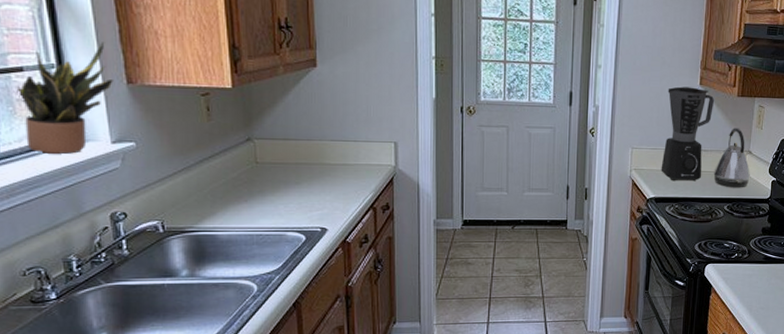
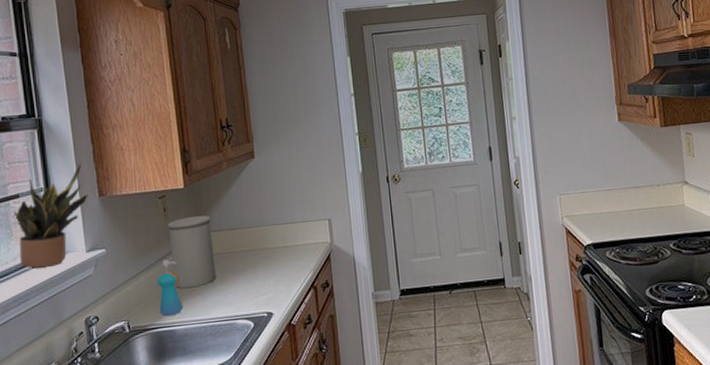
soap dispenser: none [197,162,227,221] -> present [157,259,184,317]
canister: none [211,120,265,195] -> present [168,215,216,289]
blender: present [661,86,715,182] -> none [586,124,639,224]
kettle: present [713,128,751,188] -> none [650,159,693,224]

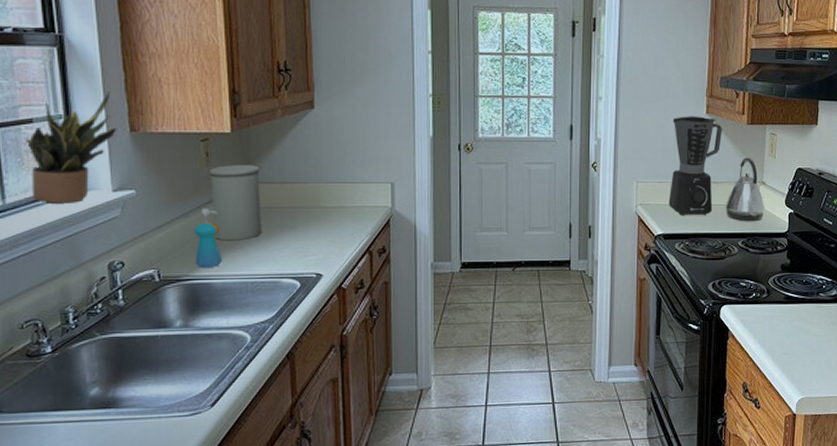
blender: none [586,124,639,224] -> present [668,116,723,216]
kettle: none [650,159,693,224] -> present [725,157,766,222]

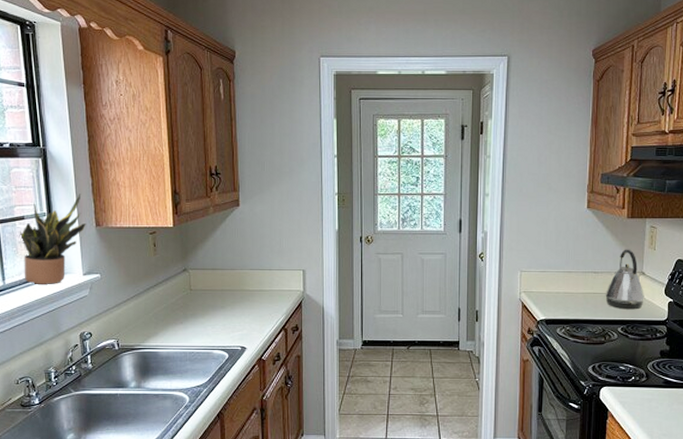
soap dispenser: present [194,208,223,269] -> none [144,290,167,340]
canister: present [210,165,261,241] -> none [157,254,197,317]
blender: present [668,116,723,216] -> none [550,210,603,304]

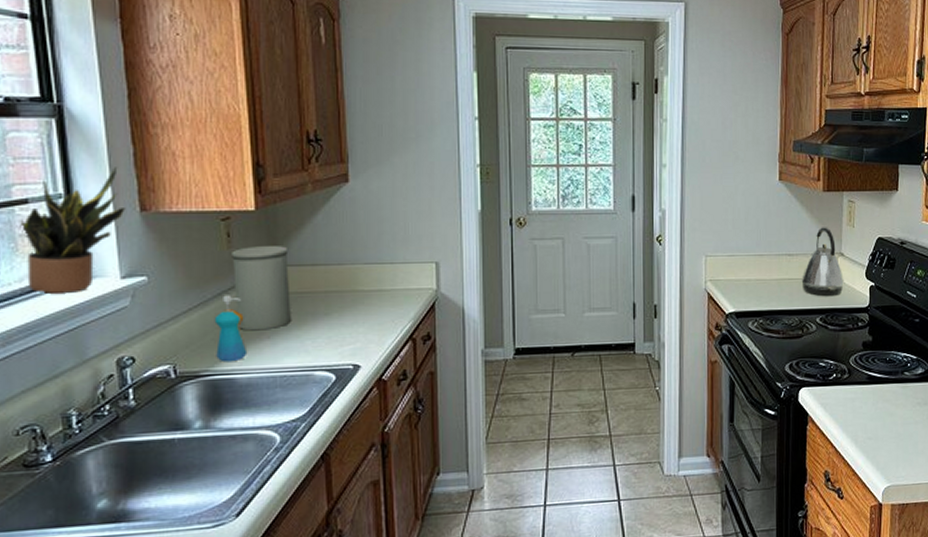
soap dispenser: none [144,290,167,340] -> present [214,295,248,363]
canister: none [157,254,197,317] -> present [232,246,291,331]

